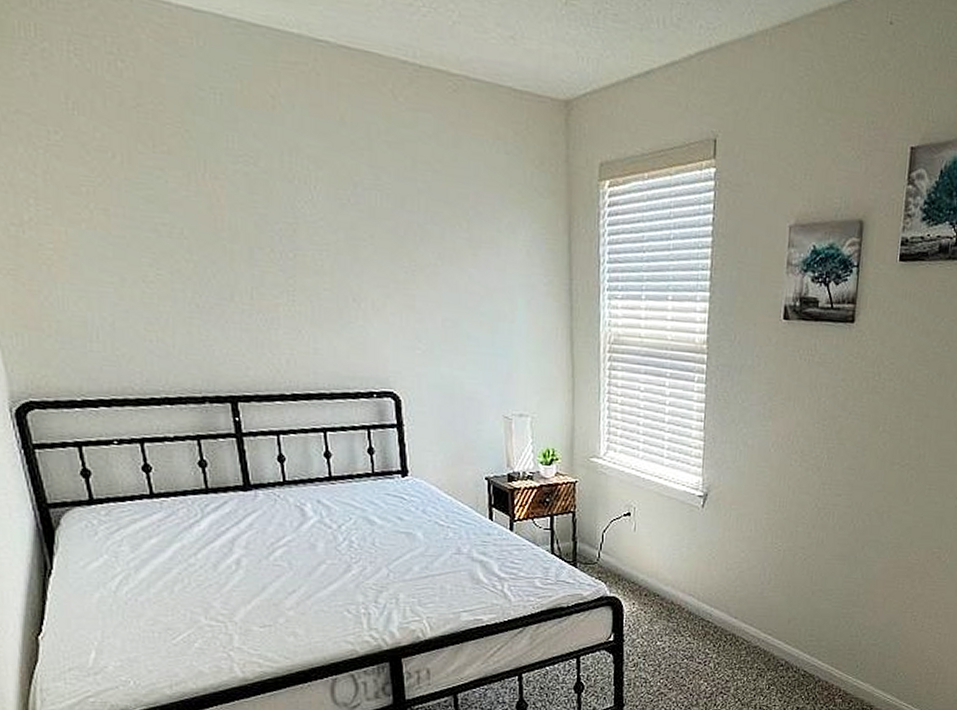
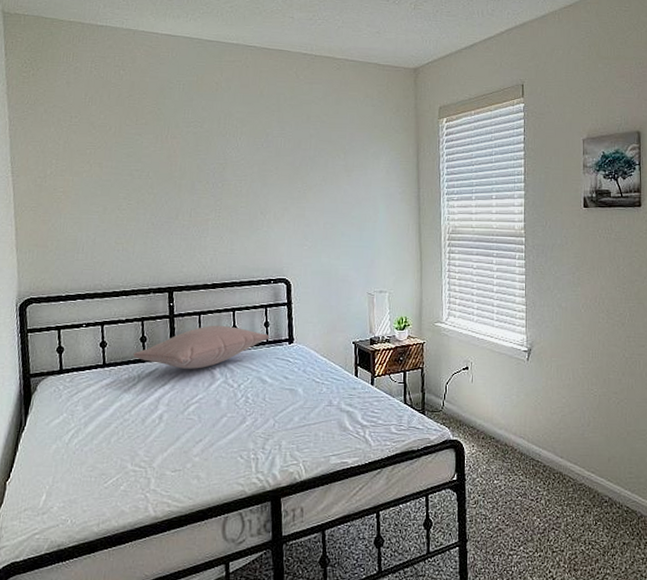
pillow: none [190,449,375,504] -> present [133,325,269,369]

